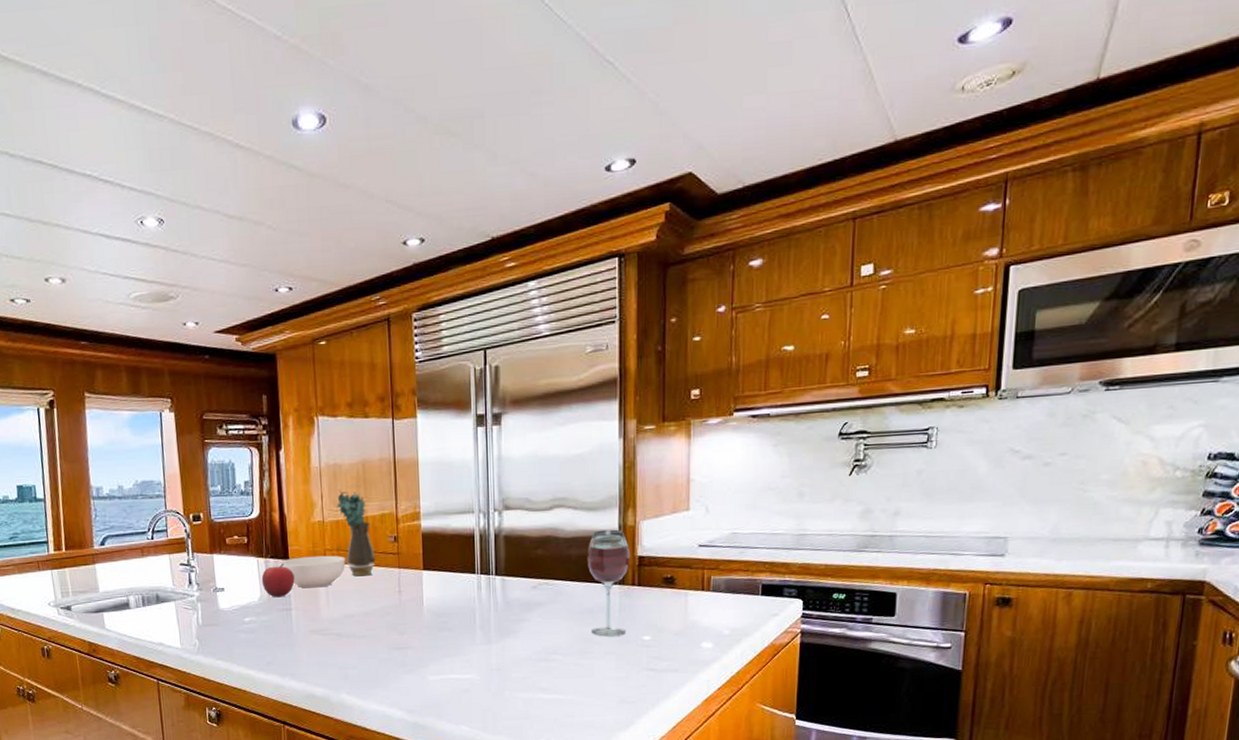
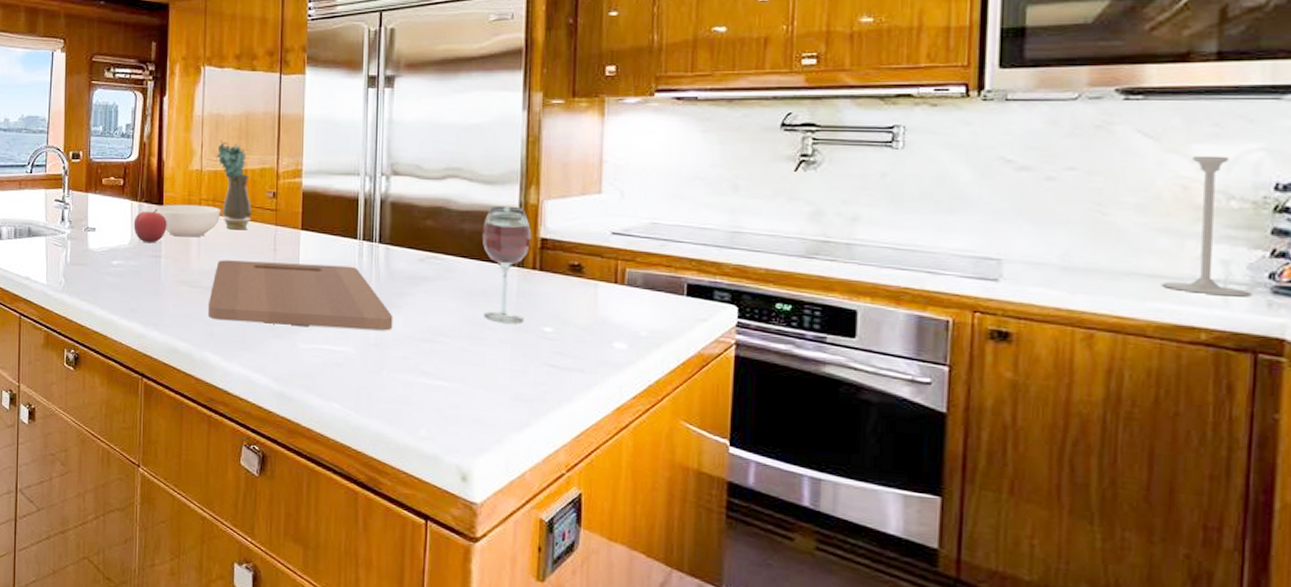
cutting board: none [340,599,512,664] -> present [207,260,393,331]
candlestick: none [1122,433,1185,551] -> present [1161,155,1251,297]

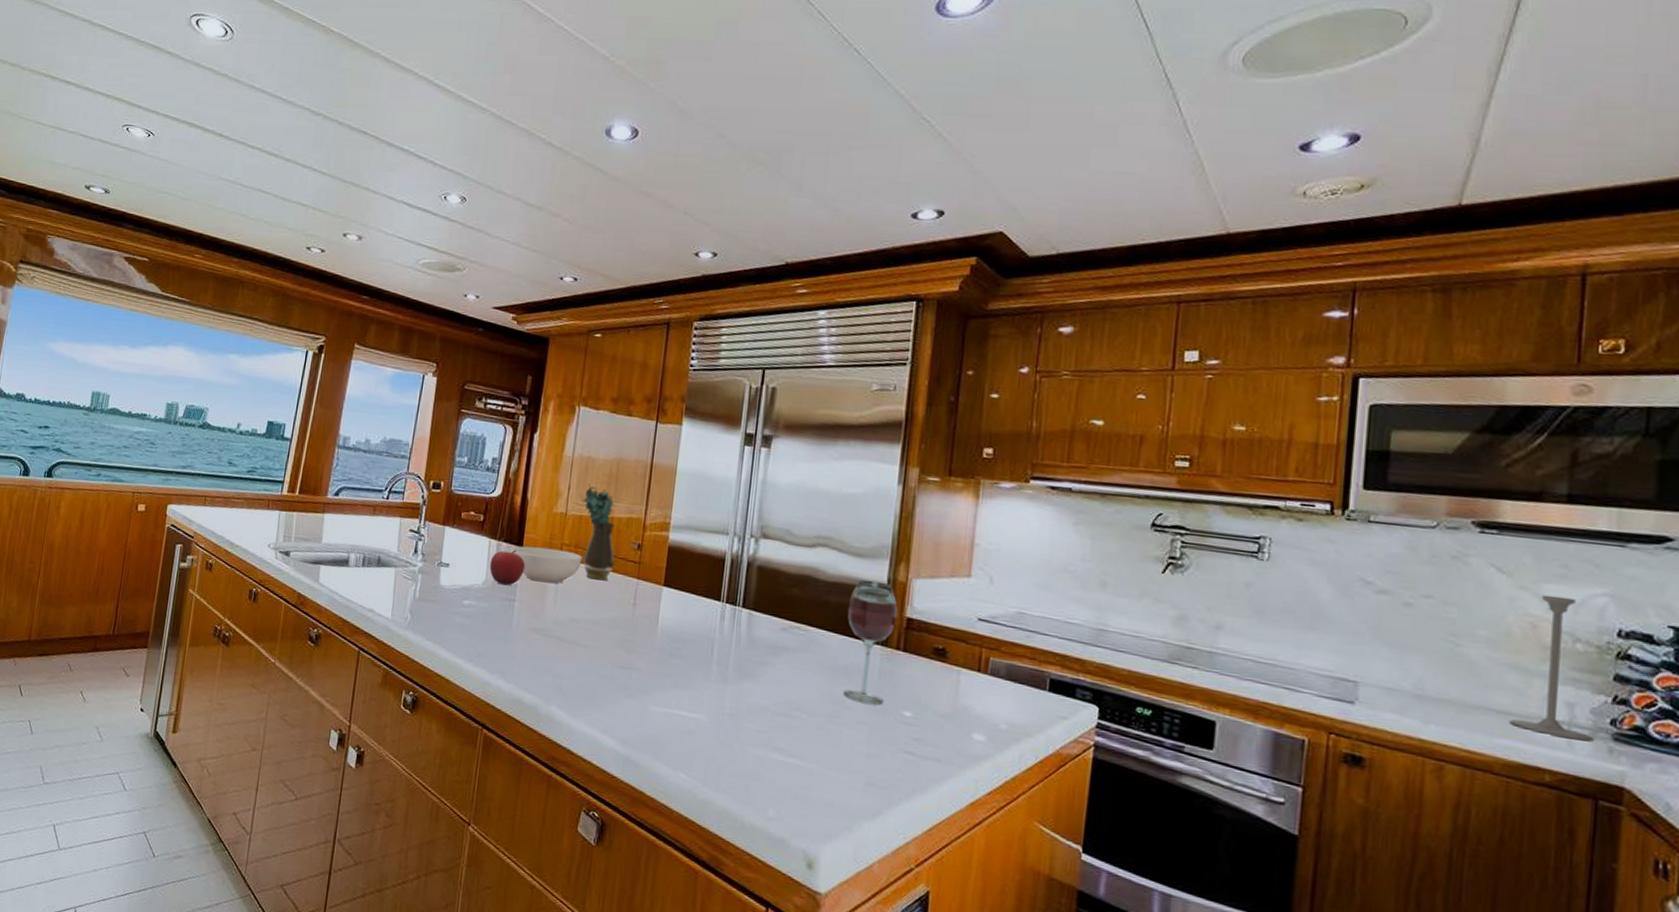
cutting board: present [207,260,393,331] -> none [558,609,751,701]

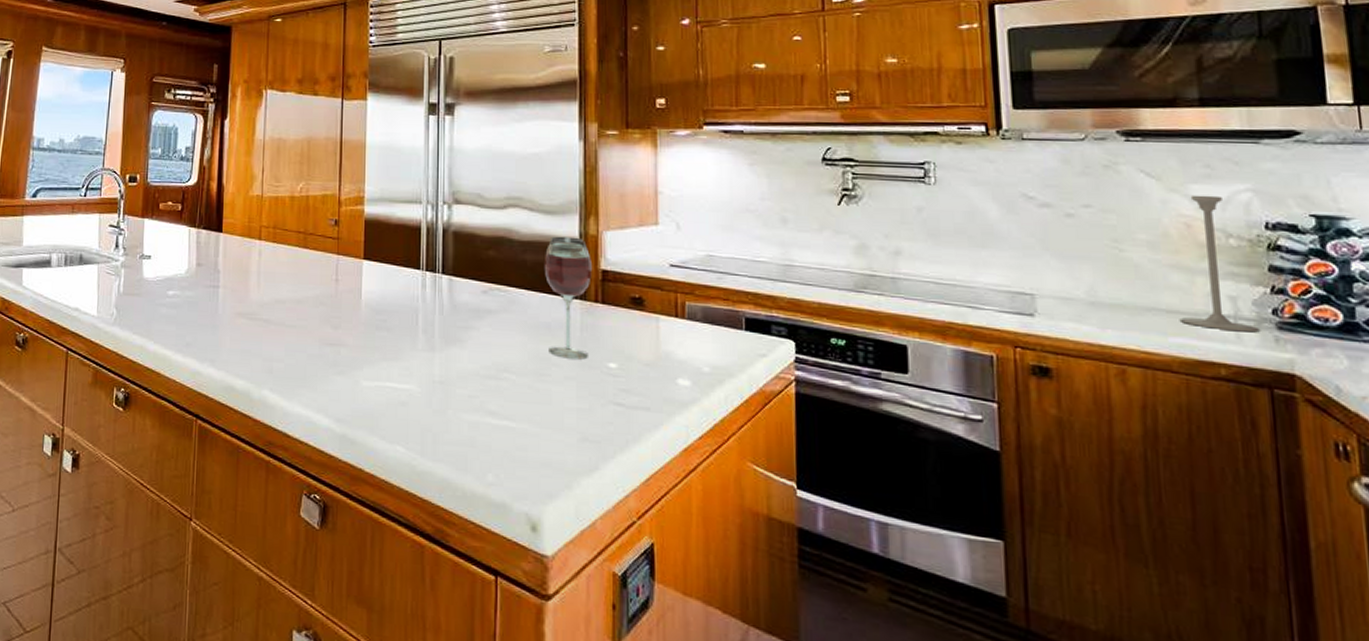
fruit: present [489,549,525,586] -> none [191,235,226,273]
bowl: present [511,546,583,584] -> none [212,231,282,267]
vase: present [582,483,615,581] -> none [277,164,314,259]

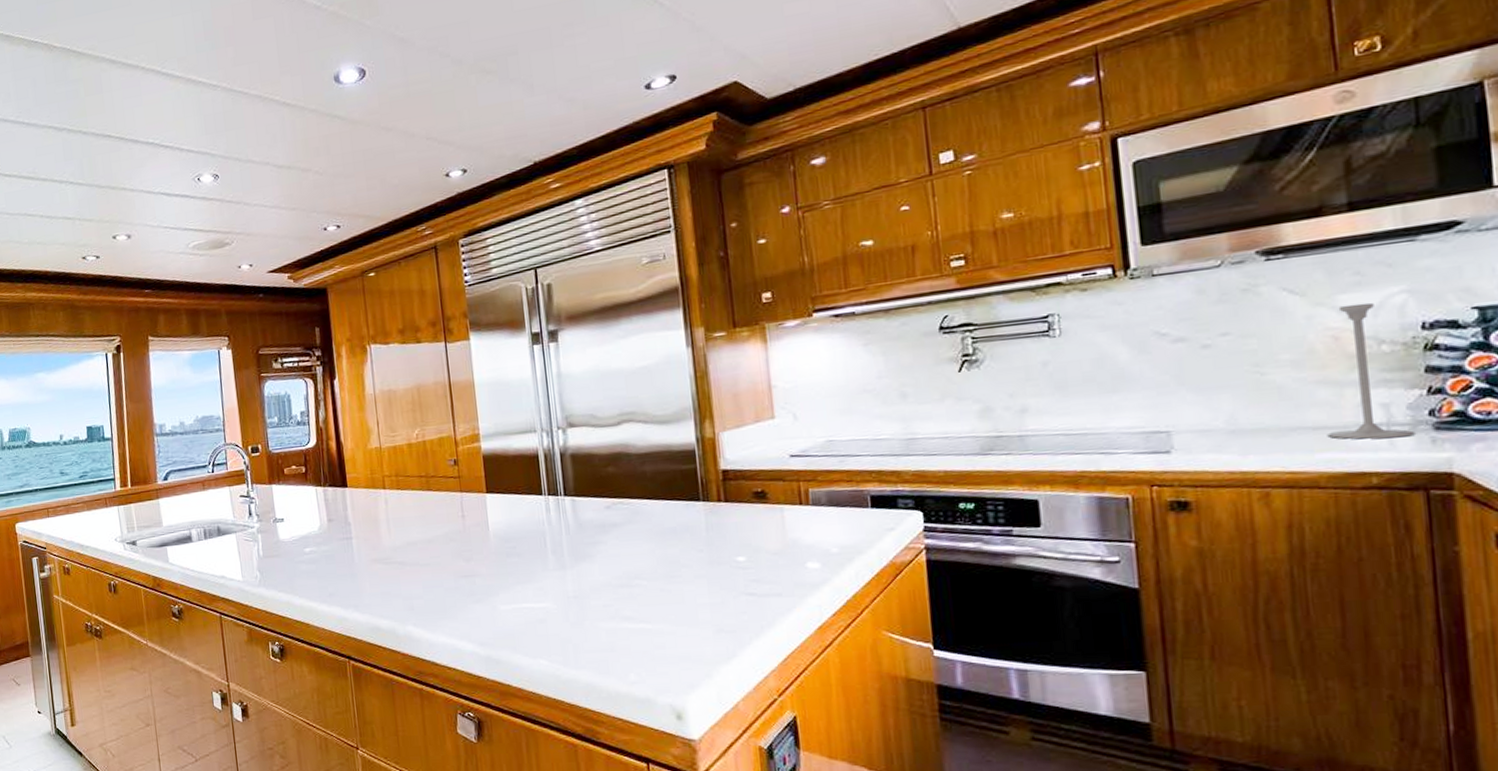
wineglass: present [544,236,592,360] -> none [663,442,716,559]

